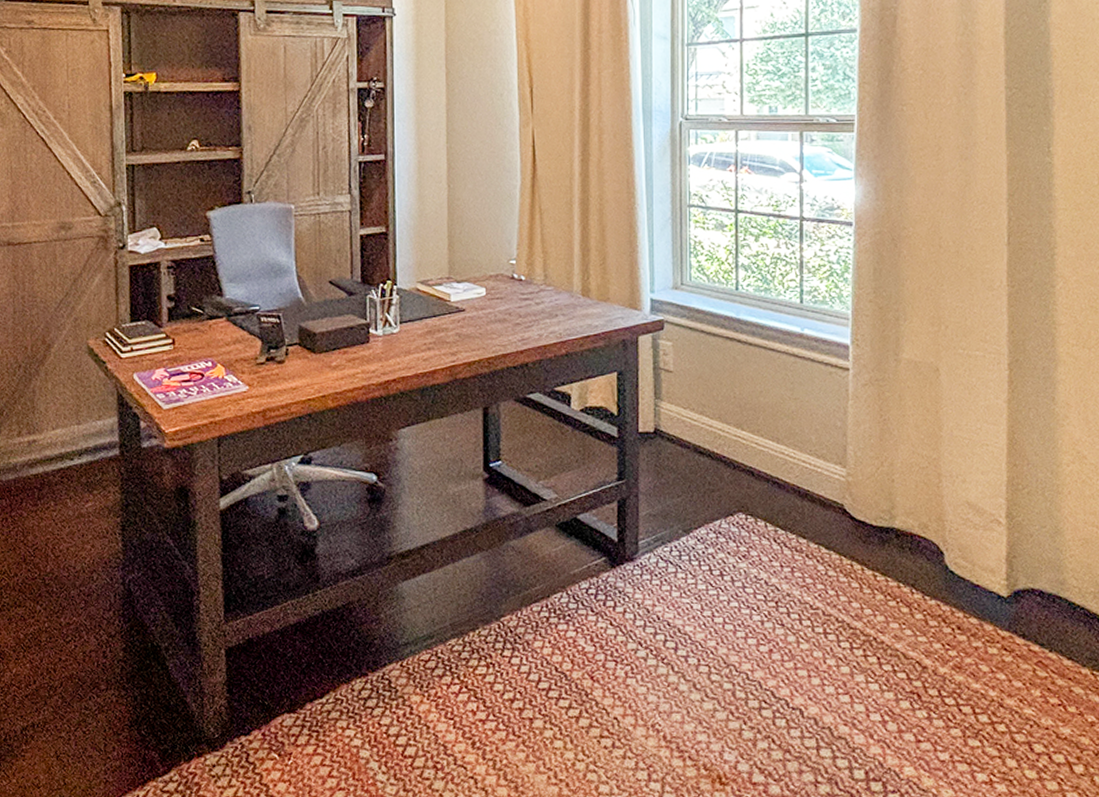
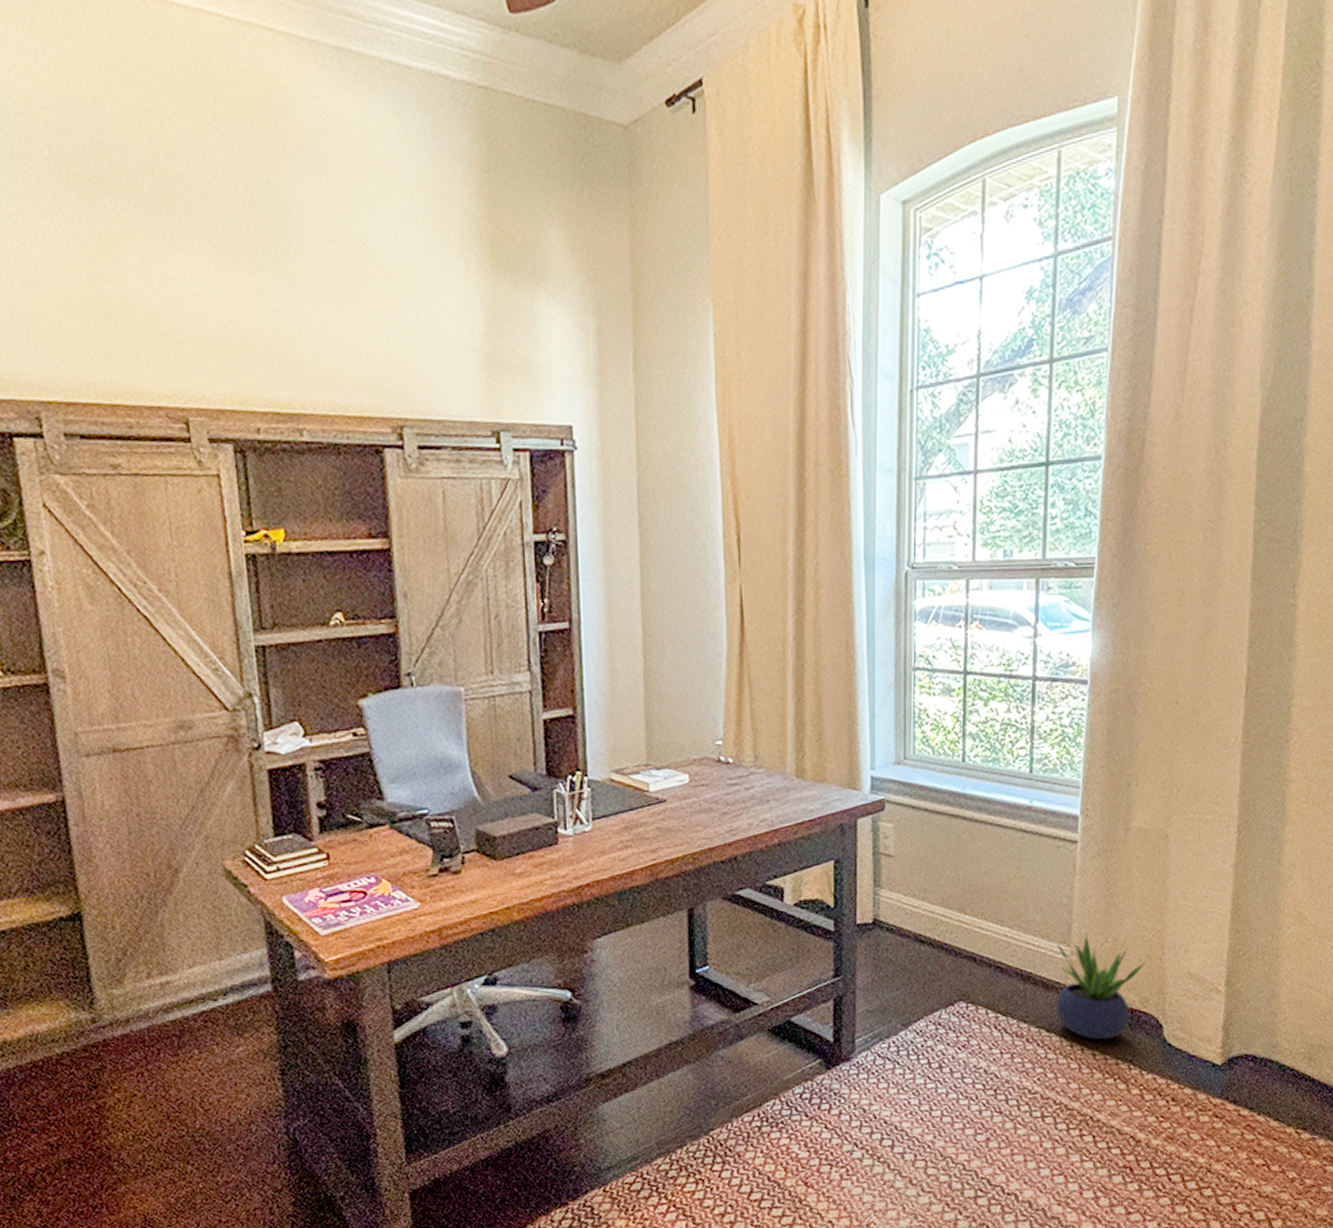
potted plant: none [833,455,923,562] -> present [1057,932,1146,1040]

